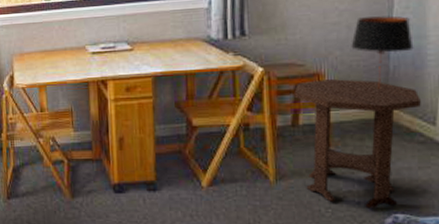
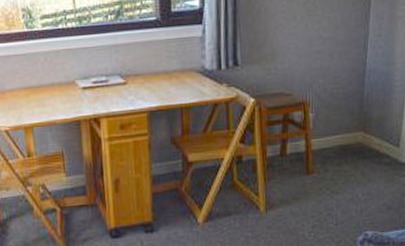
side table: present [294,78,421,209] -> none [283,107,388,229]
table lamp: present [351,16,414,89] -> none [332,43,384,115]

